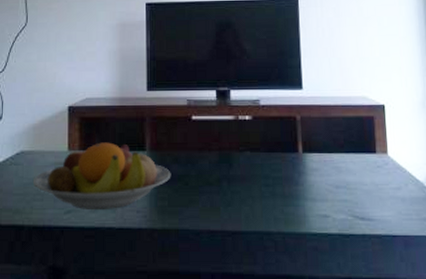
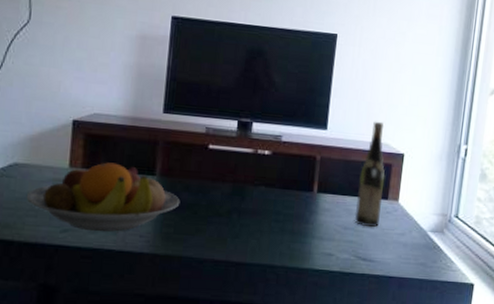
wine bottle: none [342,75,371,184] -> present [354,121,385,227]

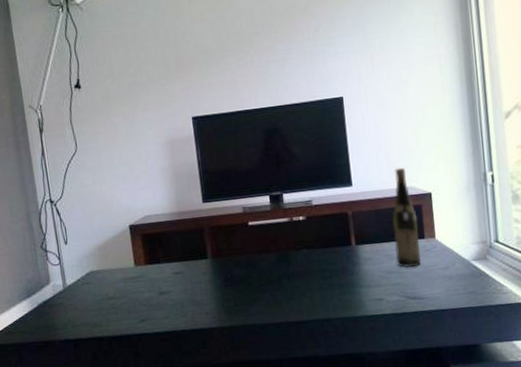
fruit bowl: present [27,162,180,232] -> none [106,254,234,317]

